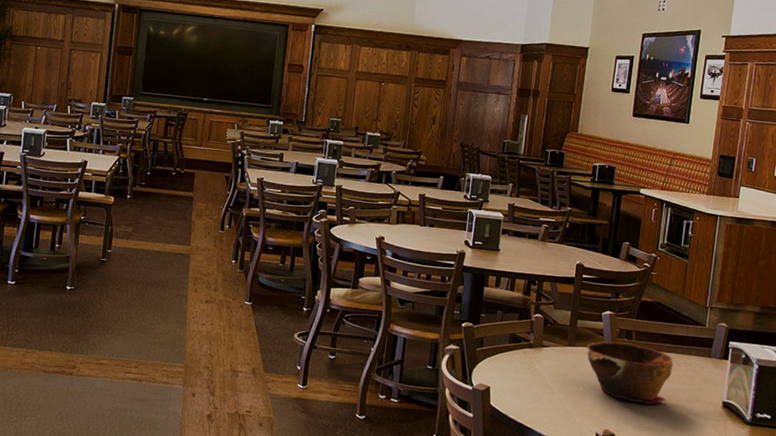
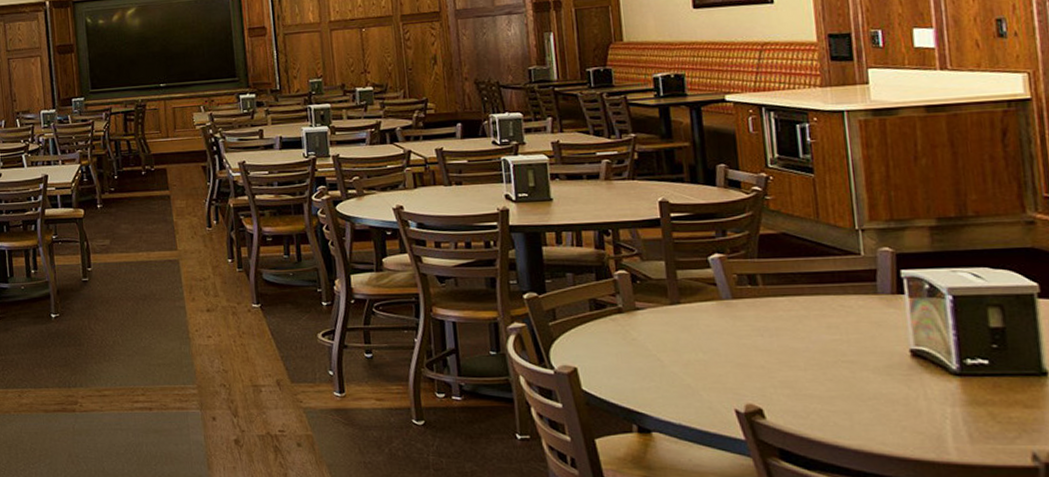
bowl: present [585,341,674,405] -> none [694,290,826,365]

